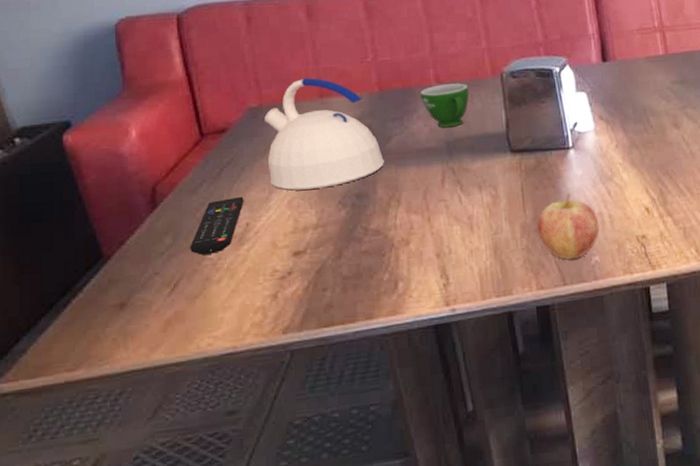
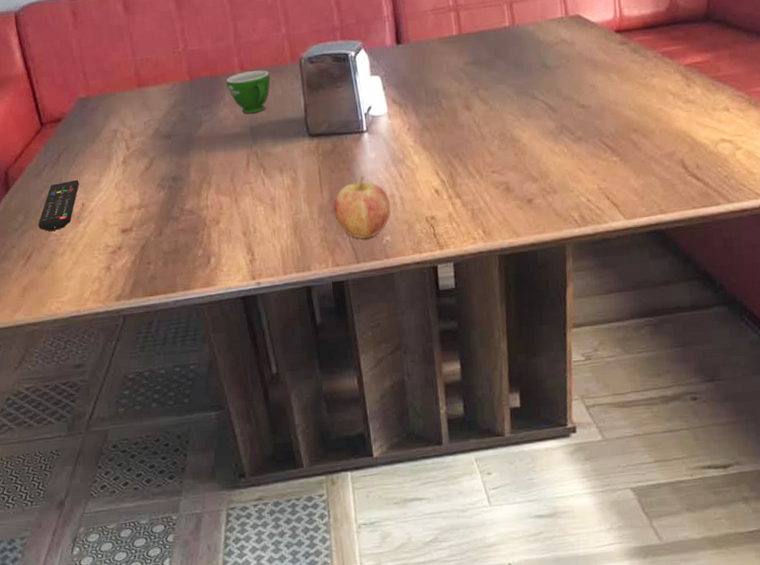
kettle: present [264,77,384,191] -> none [92,68,196,174]

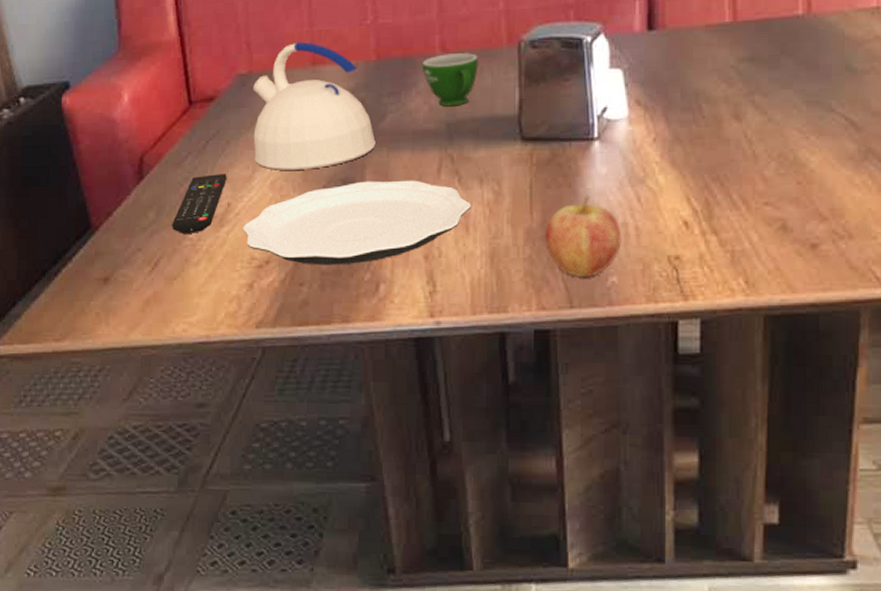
kettle: none [92,68,196,174] -> present [253,41,376,170]
plate: none [96,174,275,247] -> present [242,180,471,265]

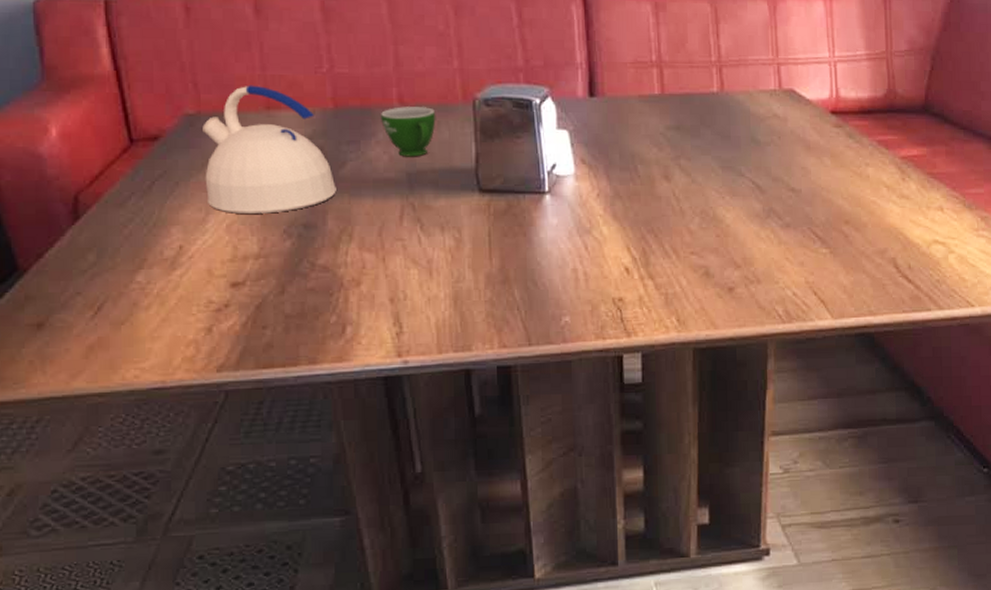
remote control: present [172,173,227,234] -> none [116,215,178,277]
plate: present [242,180,471,265] -> none [197,226,433,309]
fruit: present [545,195,622,277] -> none [504,244,572,317]

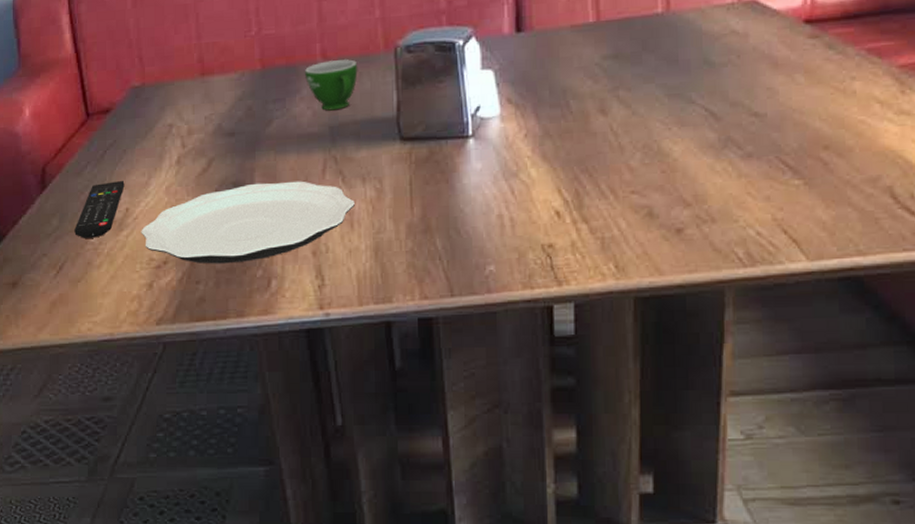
remote control: none [116,215,178,277] -> present [74,180,125,238]
plate: none [197,226,433,309] -> present [141,181,355,264]
kettle: present [202,85,336,214] -> none [146,54,263,176]

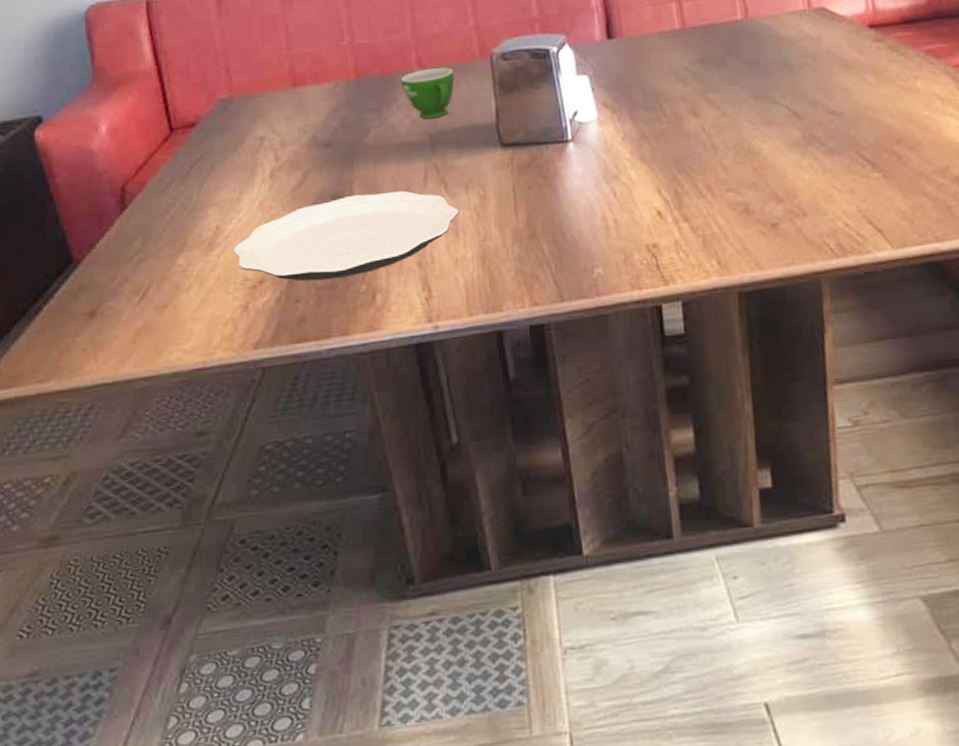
remote control: present [74,180,125,238] -> none [159,196,214,261]

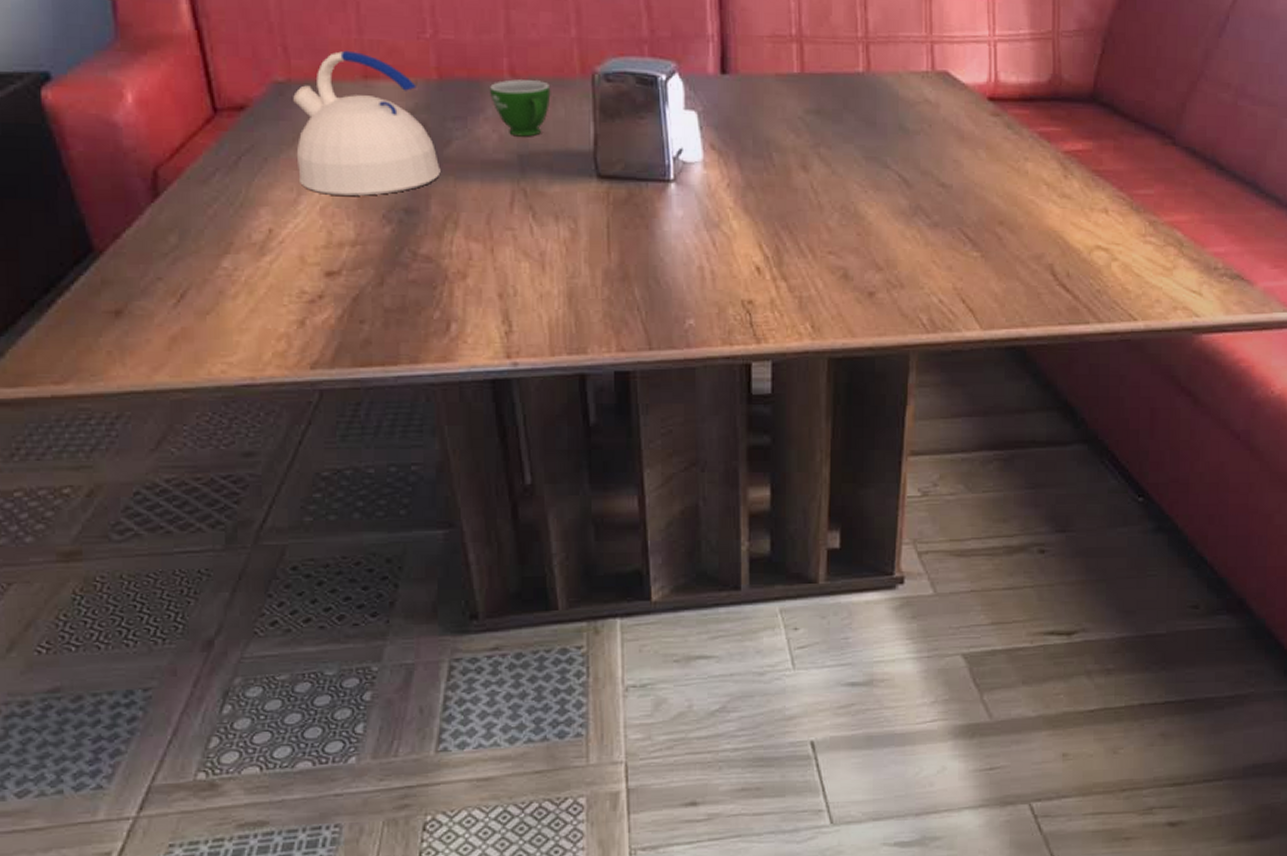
plate: present [233,190,459,281] -> none [289,211,546,302]
kettle: none [235,64,362,191] -> present [293,50,441,196]

